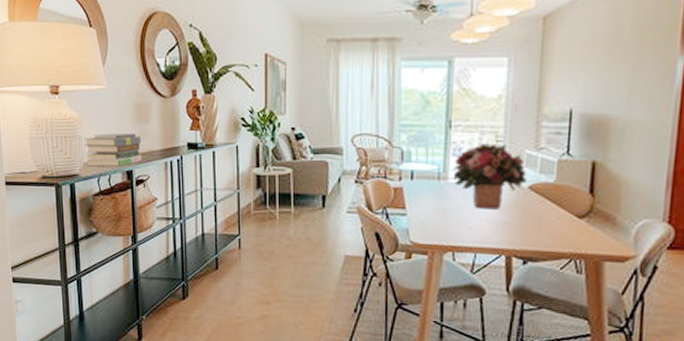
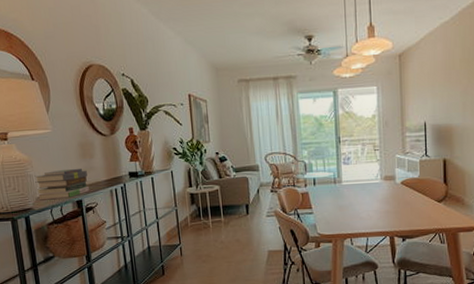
bouquet: present [451,143,527,210] -> none [344,152,399,203]

